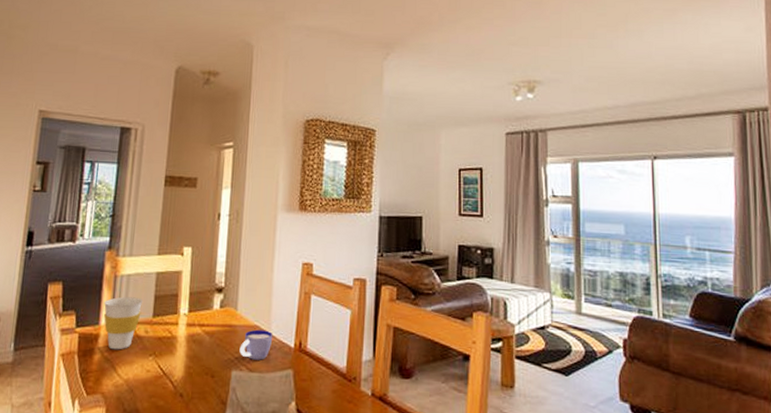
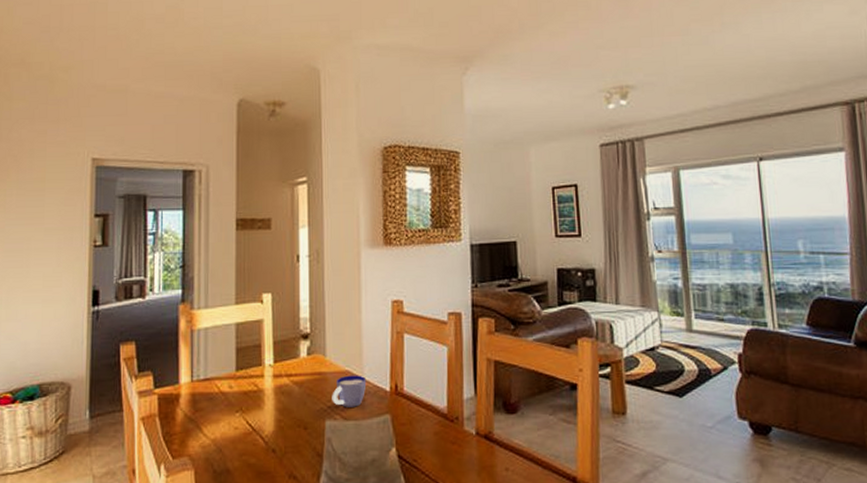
cup: present [104,296,144,350] -> none [182,351,225,409]

